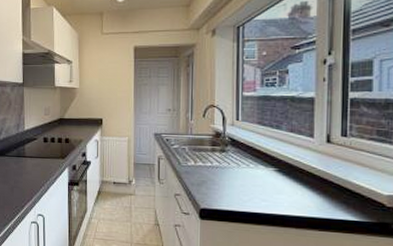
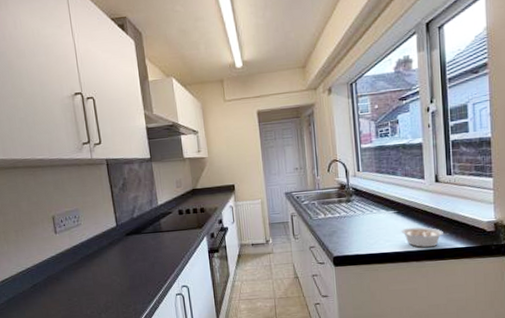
legume: none [280,189,337,215] -> present [401,226,448,248]

